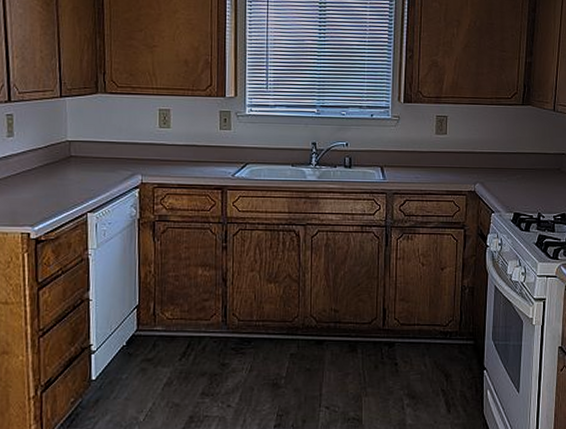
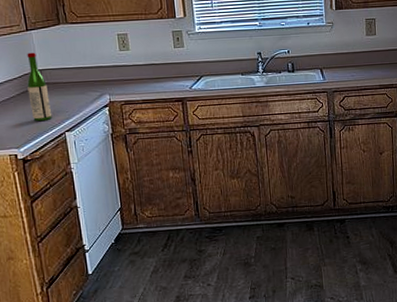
wine bottle: none [52,121,76,199] -> present [27,52,53,122]

